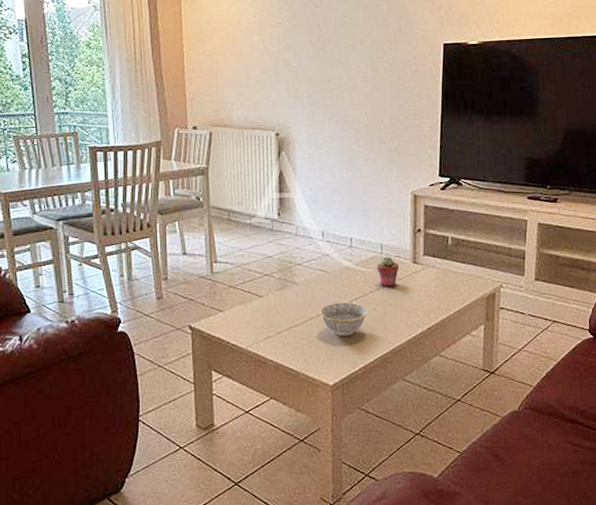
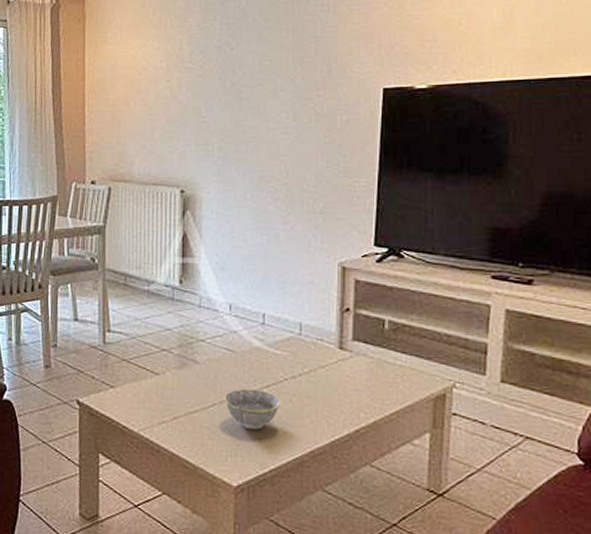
potted succulent: present [376,256,399,286] -> none [293,338,321,375]

